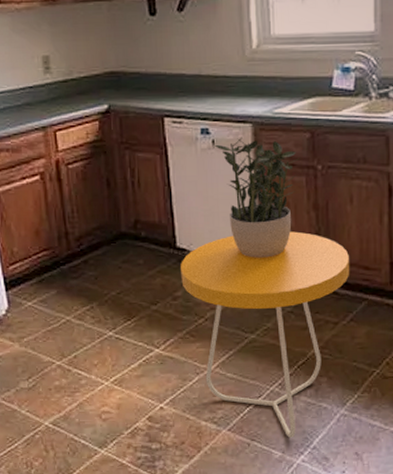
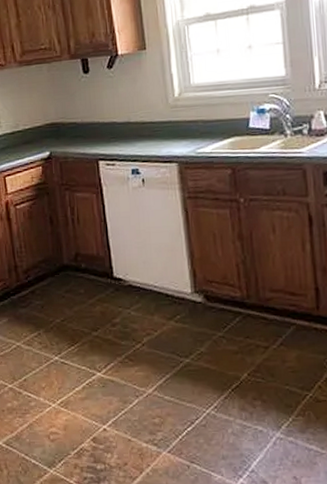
side table: present [181,231,350,438] -> none [118,260,277,461]
potted plant: present [215,137,300,258] -> none [145,175,223,286]

